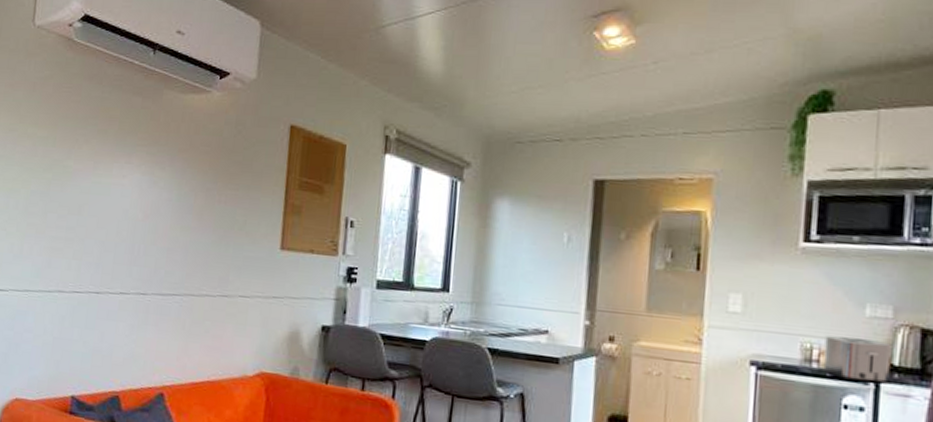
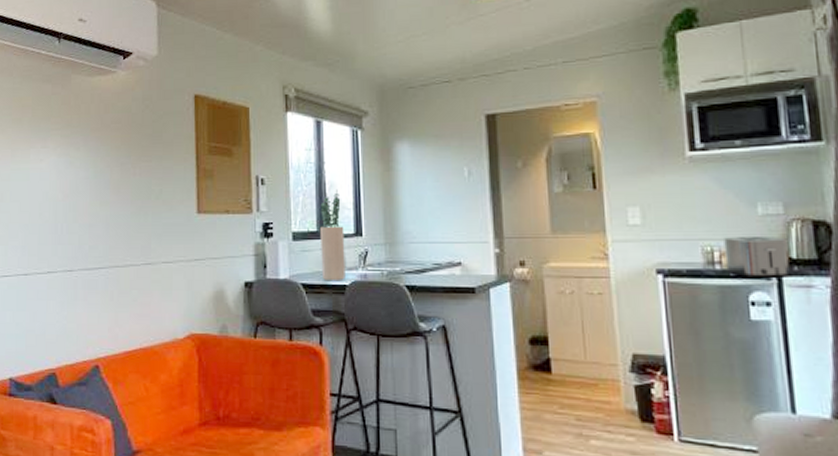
vase: none [402,241,432,336] -> present [319,189,345,282]

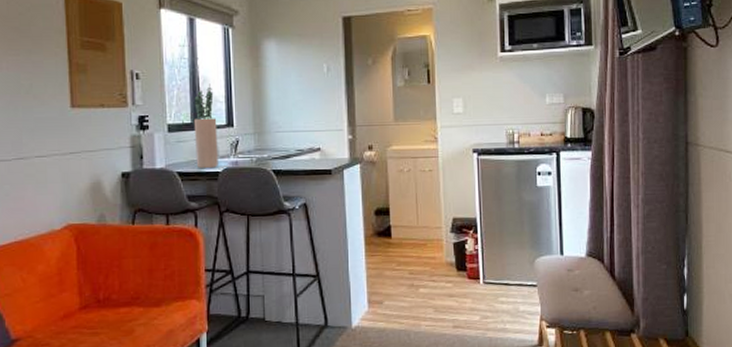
toaster: present [724,235,790,277] -> none [522,120,565,153]

